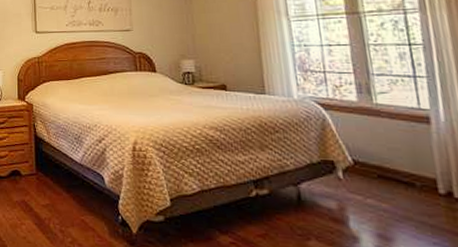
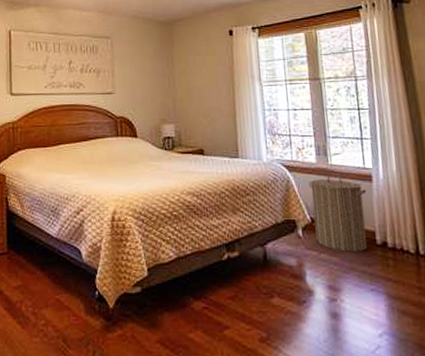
laundry hamper: none [348,113,426,200] -> present [308,173,367,252]

